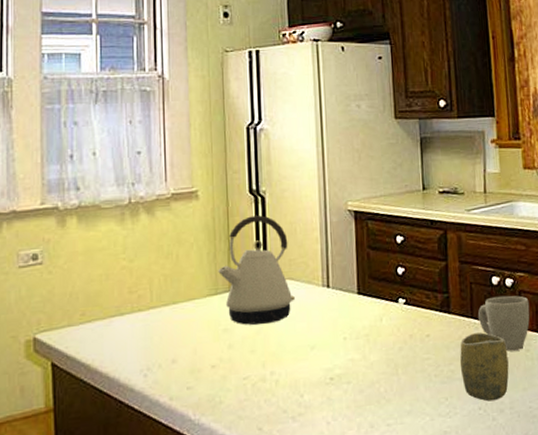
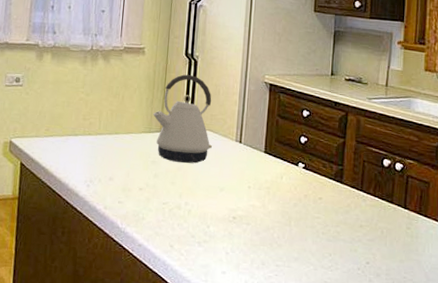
cup: present [459,332,509,402] -> none [345,204,390,266]
mug: present [477,295,530,352] -> none [366,176,415,227]

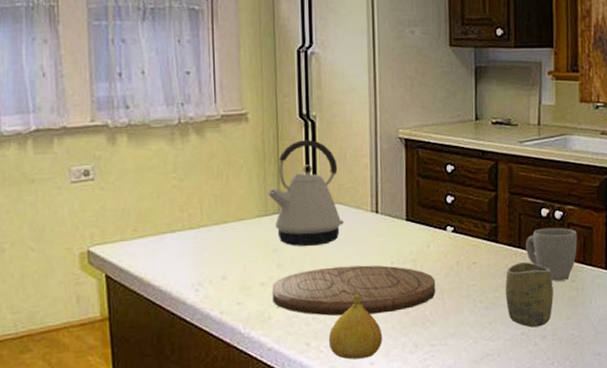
cutting board: none [147,183,285,230] -> present [272,265,436,316]
fruit: none [189,209,235,267] -> present [328,294,383,360]
cup: none [345,204,390,266] -> present [505,262,553,328]
mug: none [366,176,415,227] -> present [525,227,578,281]

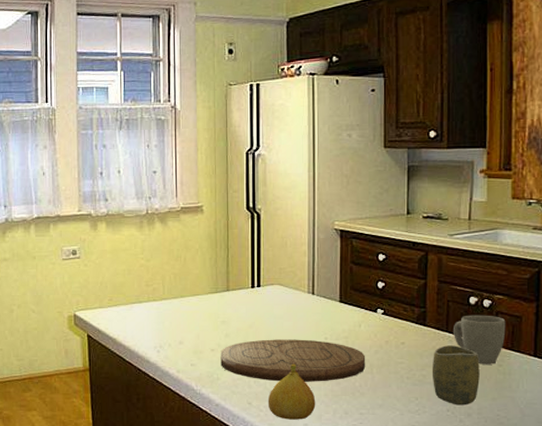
kettle: present [268,140,343,246] -> none [218,229,283,320]

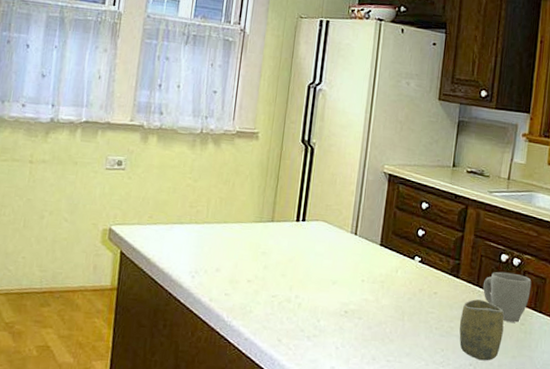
cutting board: present [220,339,366,382] -> none [255,275,399,325]
fruit: present [267,363,316,420] -> none [297,303,346,362]

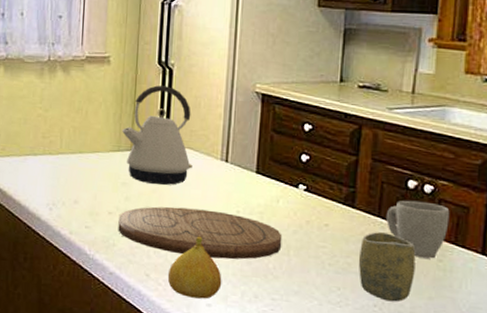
cutting board: none [255,275,399,325] -> present [118,206,283,260]
kettle: none [265,162,328,255] -> present [122,85,192,185]
fruit: none [297,303,346,362] -> present [167,236,222,299]

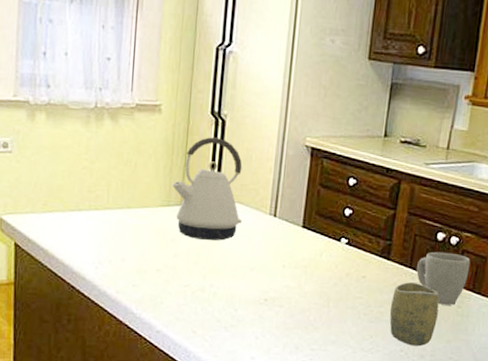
cutting board: present [118,206,283,260] -> none [166,262,324,313]
fruit: present [167,236,222,299] -> none [214,291,266,353]

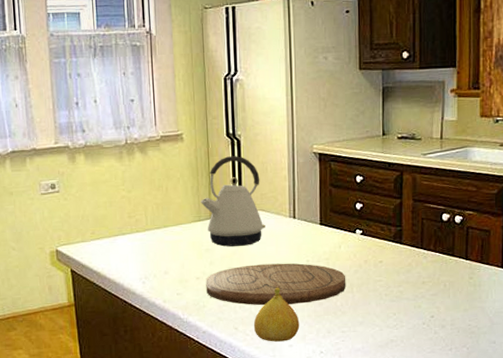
cutting board: none [166,262,324,313] -> present [206,263,346,306]
fruit: none [214,291,266,353] -> present [253,287,300,342]
cup: present [389,282,439,347] -> none [408,261,452,318]
mug: present [416,251,471,305] -> none [427,230,476,278]

